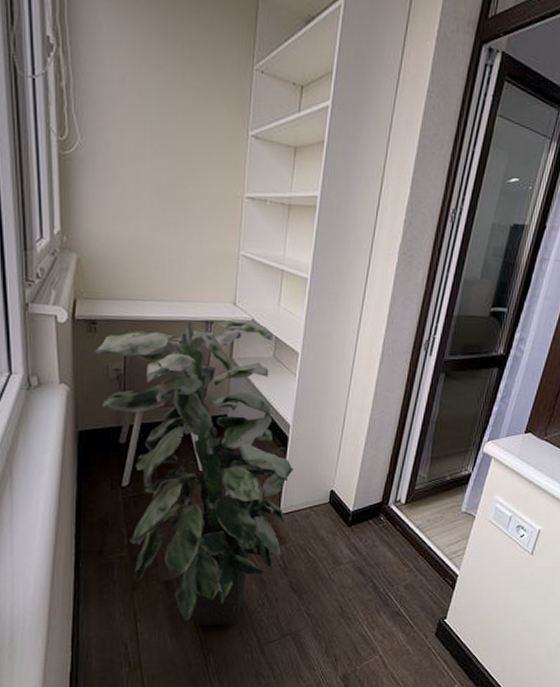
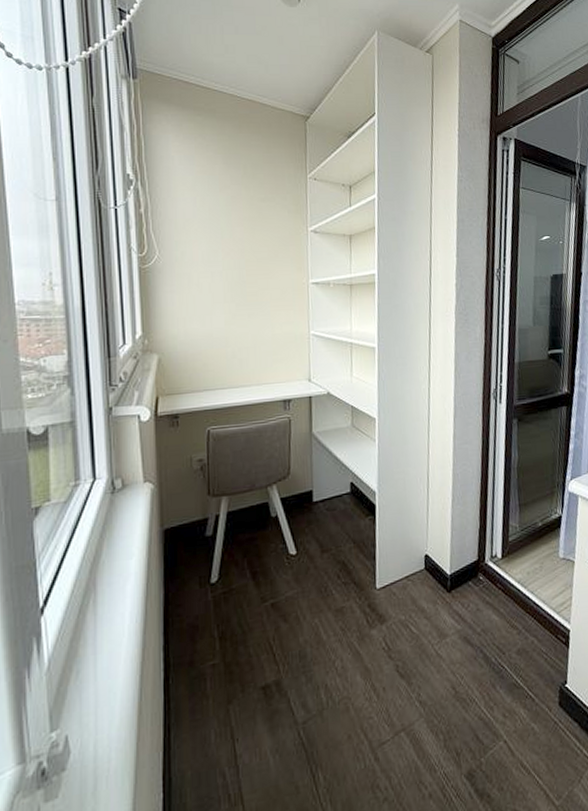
indoor plant: present [94,319,293,625] -> none [177,394,385,735]

